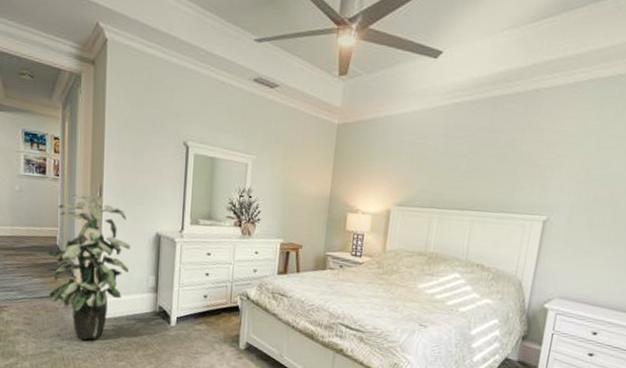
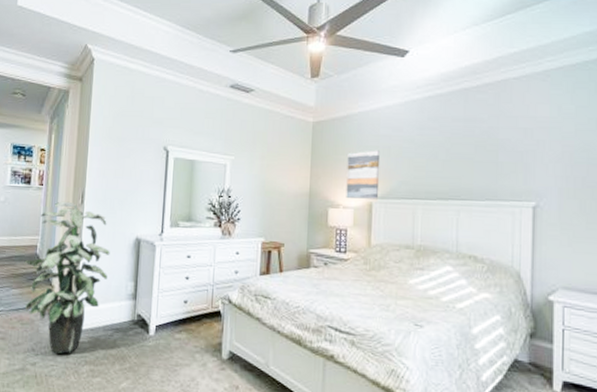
wall art: none [365,156,402,206] -> present [346,150,380,199]

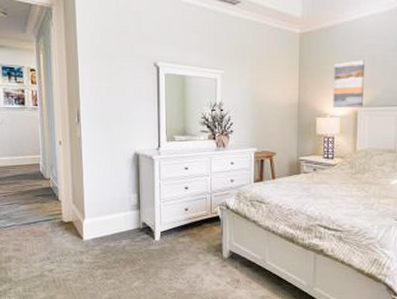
indoor plant: present [24,201,110,354] -> none [29,120,111,261]

